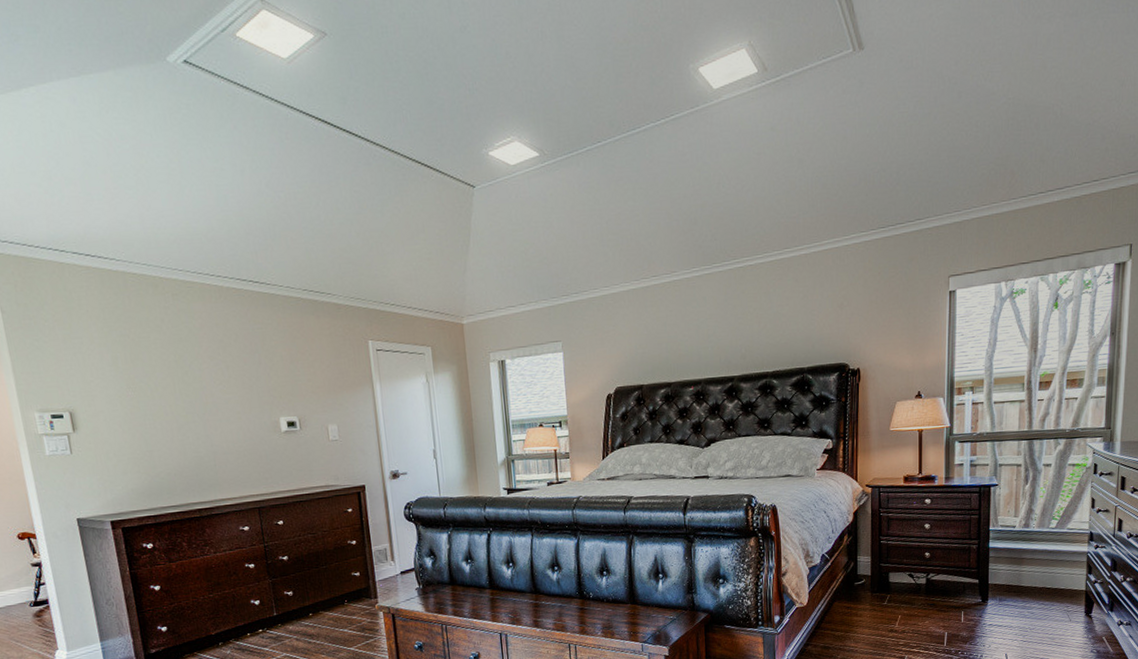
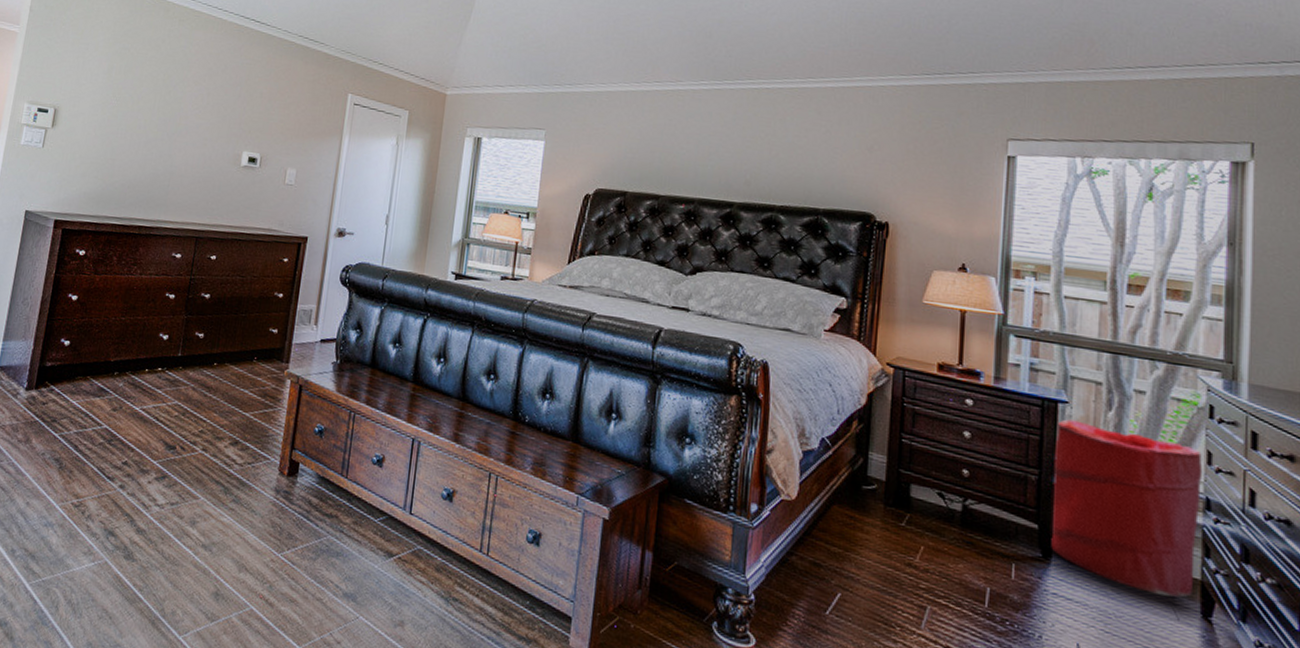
laundry hamper: none [987,497,1089,608] -> present [1051,419,1203,598]

